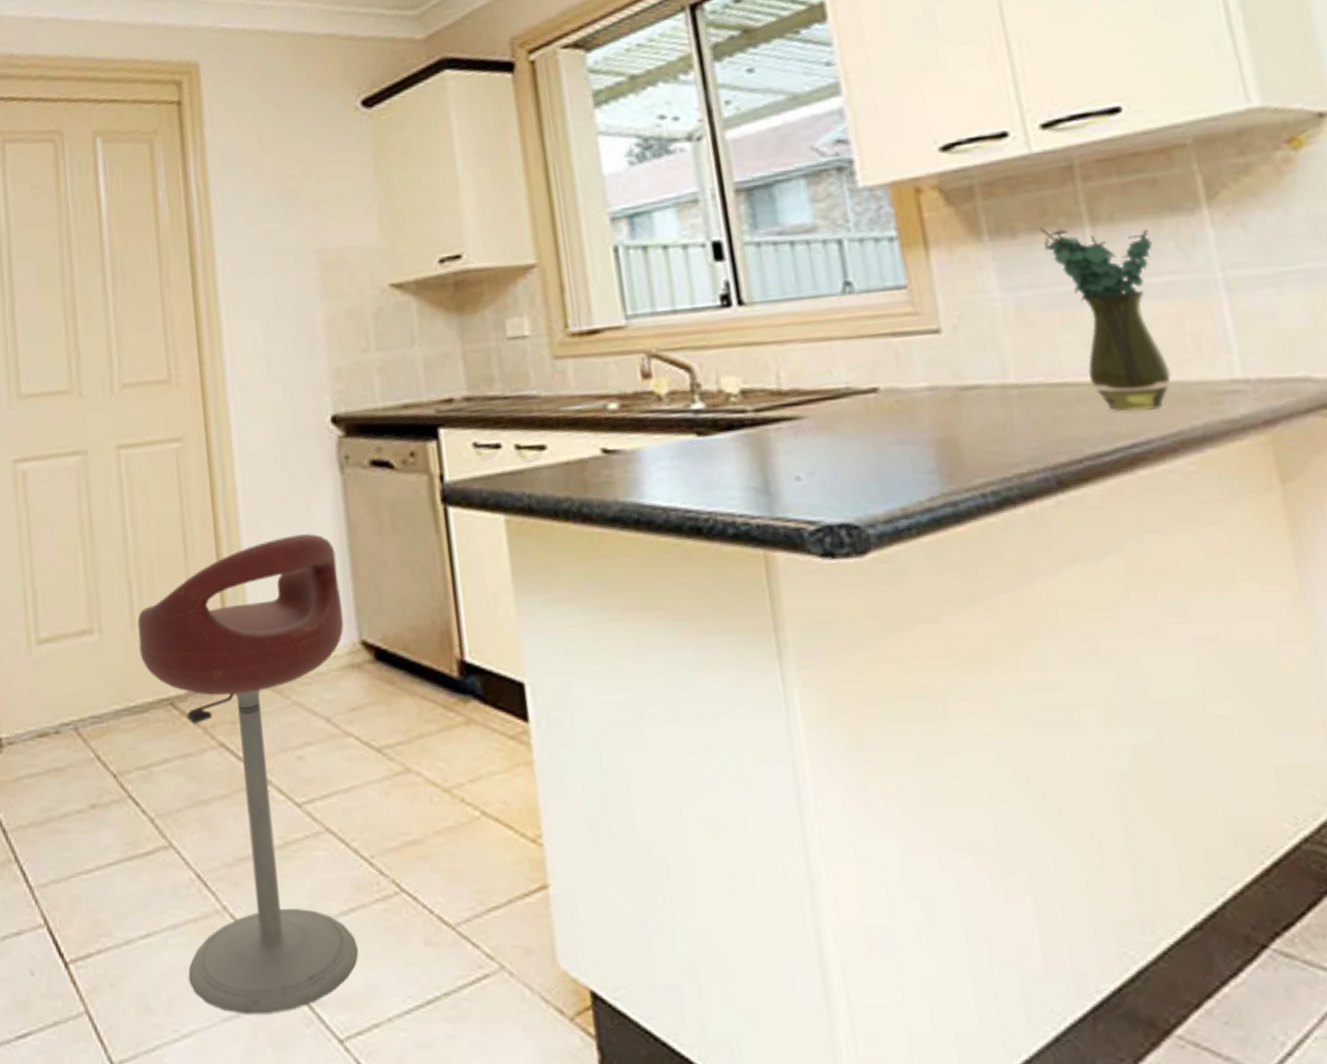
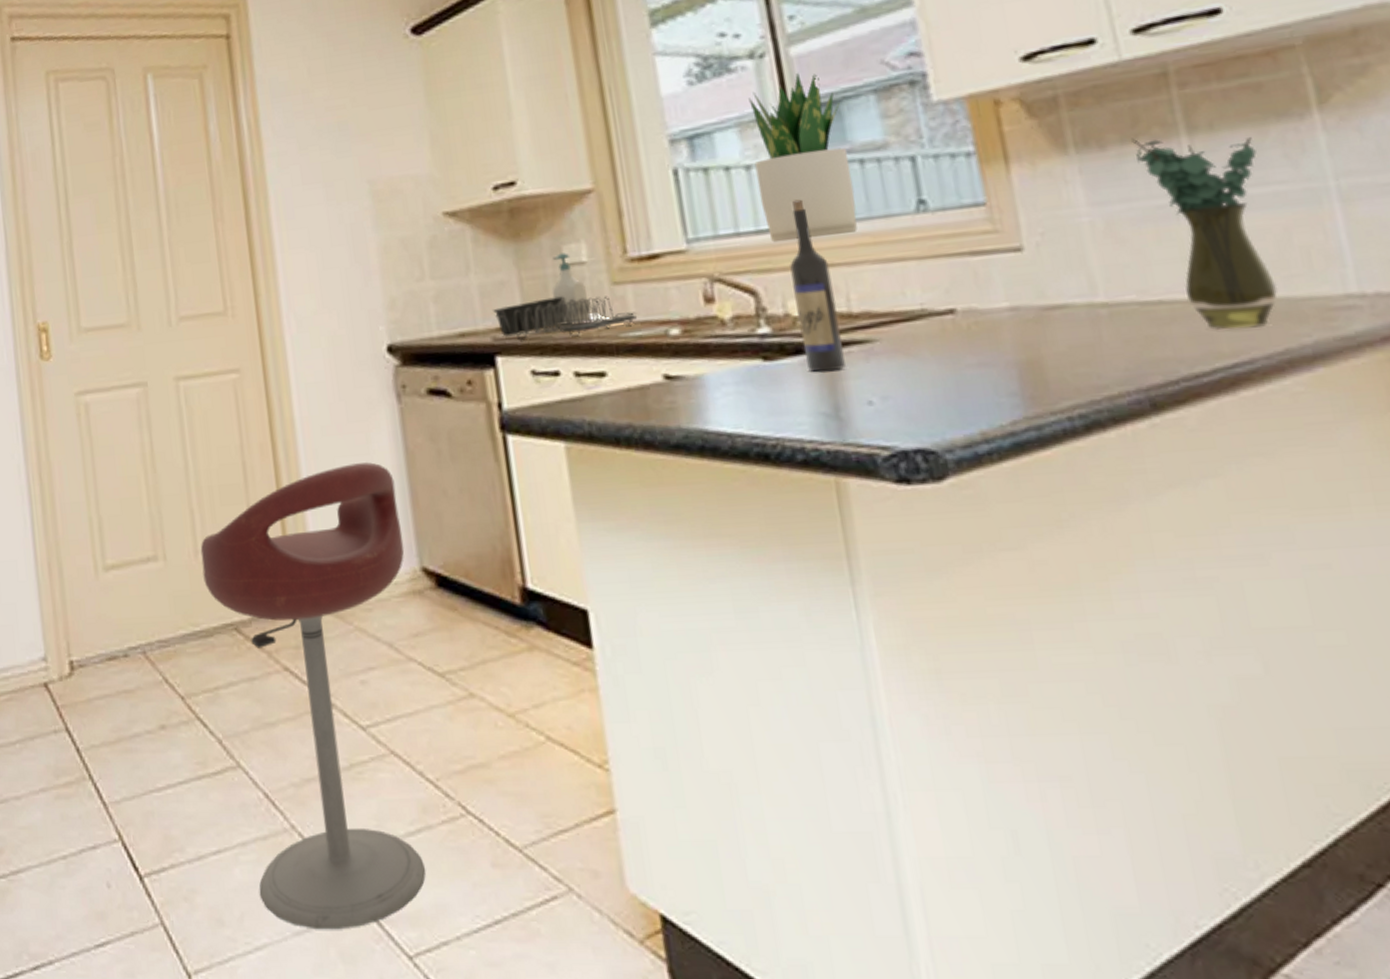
dish rack: none [437,369,576,412] -> present [493,296,637,340]
soap bottle: none [495,326,531,397] -> present [552,253,590,324]
planter: none [686,156,787,321] -> present [749,73,857,243]
wine bottle: none [723,278,775,447] -> present [790,199,846,372]

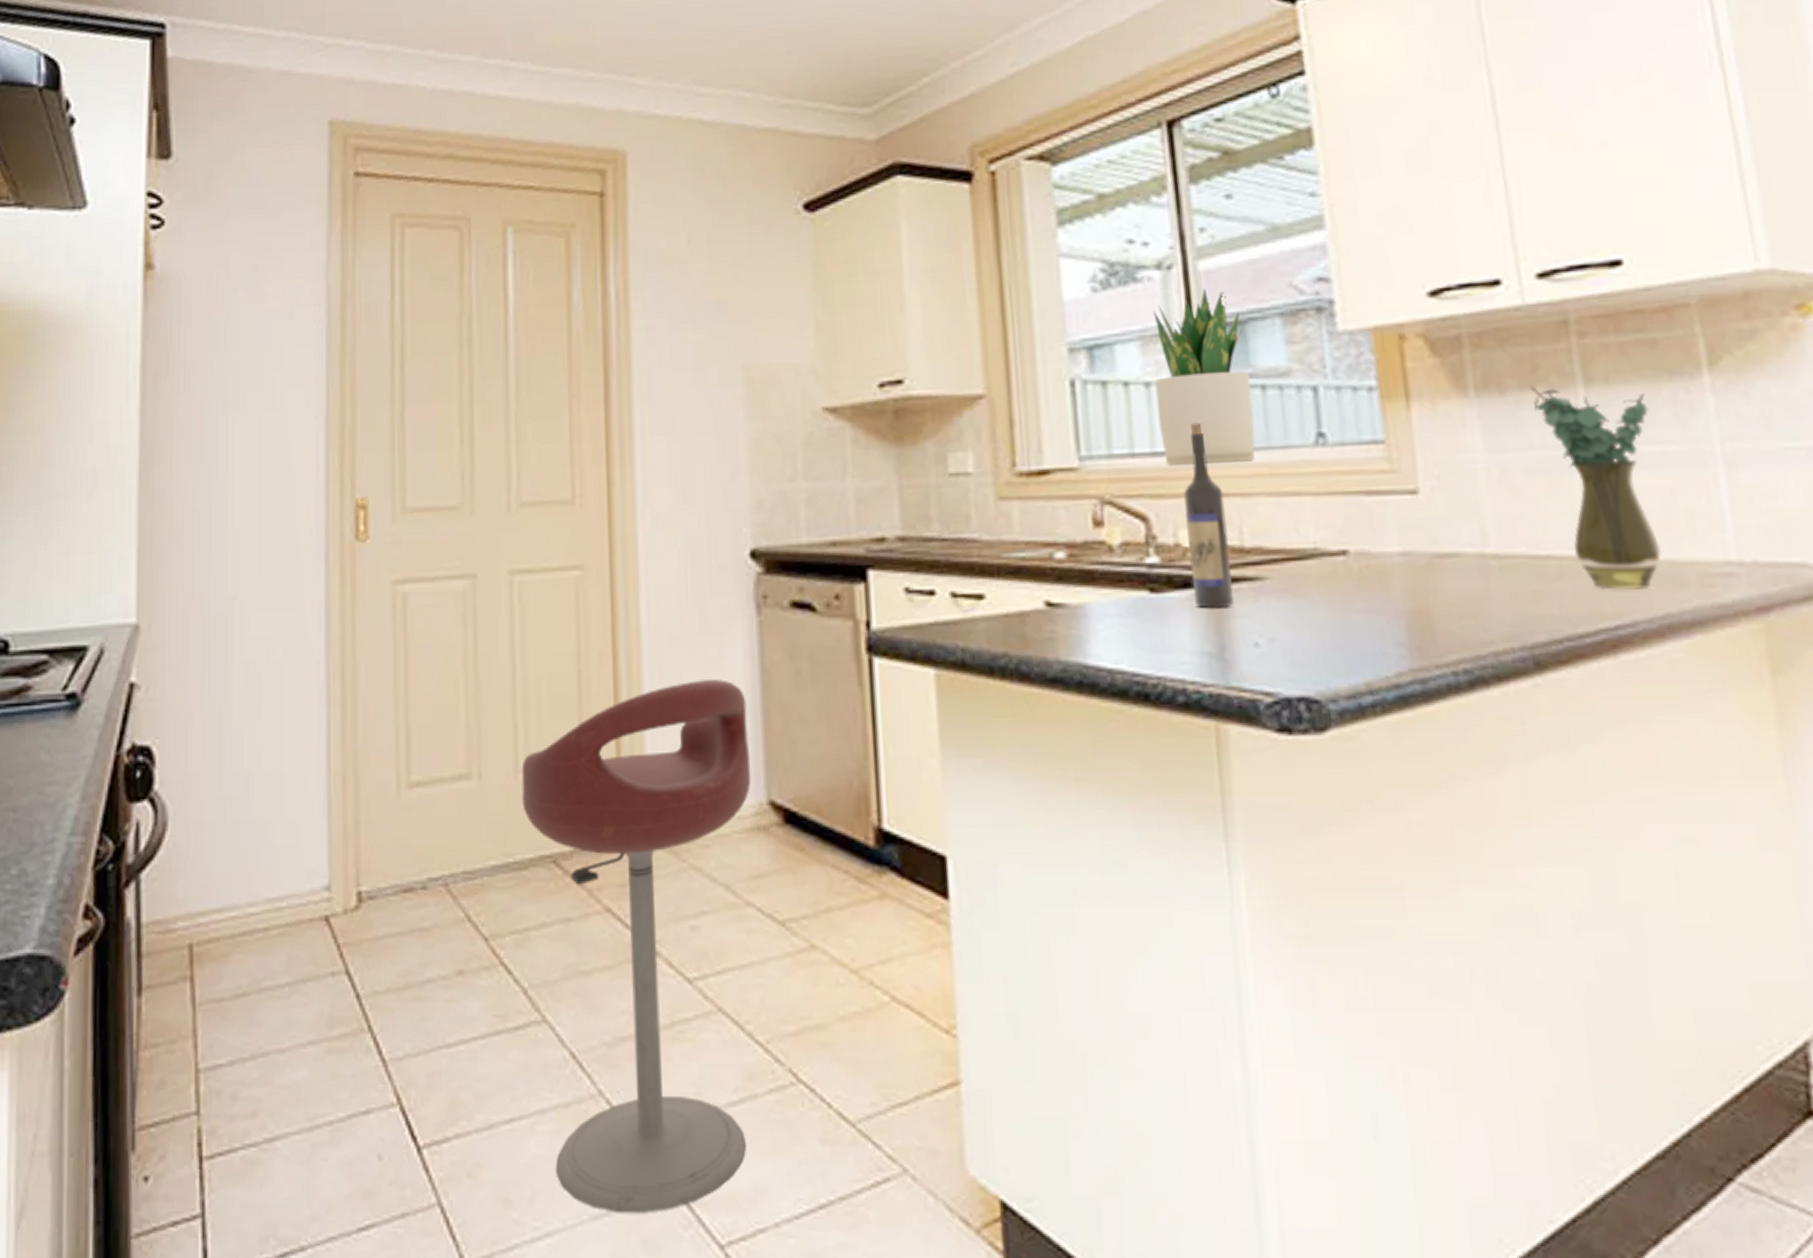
dish rack: present [493,296,637,340] -> none [869,508,1021,554]
soap bottle: present [552,253,590,324] -> none [933,461,972,540]

